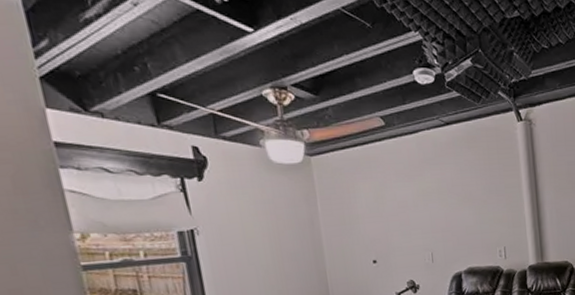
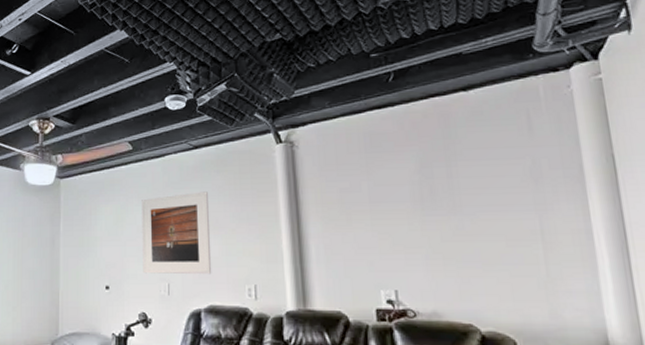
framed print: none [399,167,469,246] -> present [141,191,212,275]

